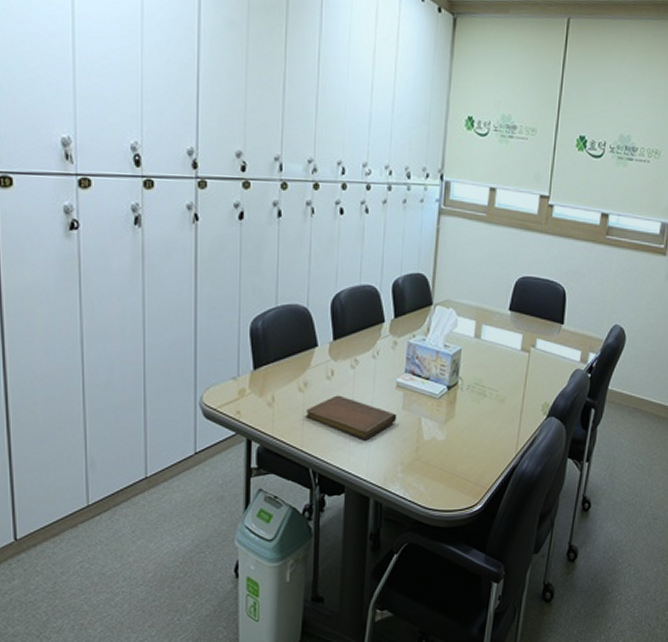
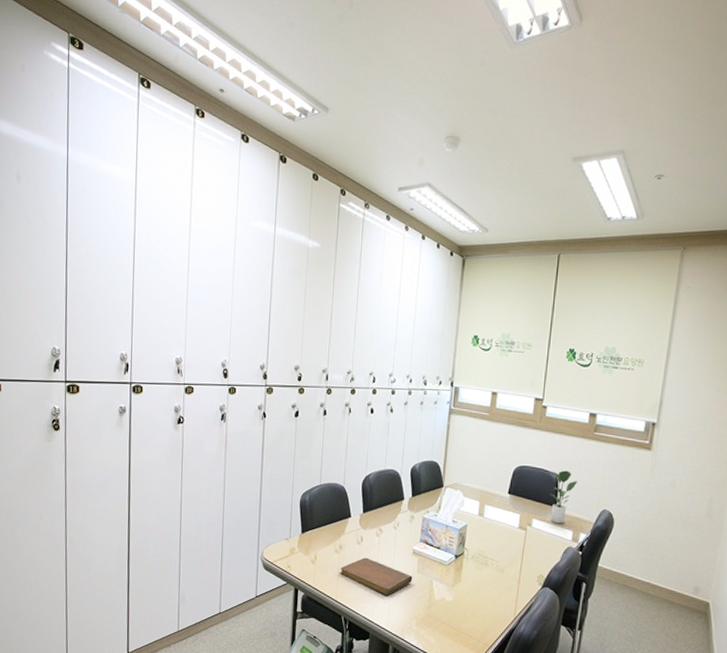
potted plant: none [556,281,587,343] -> present [549,470,577,524]

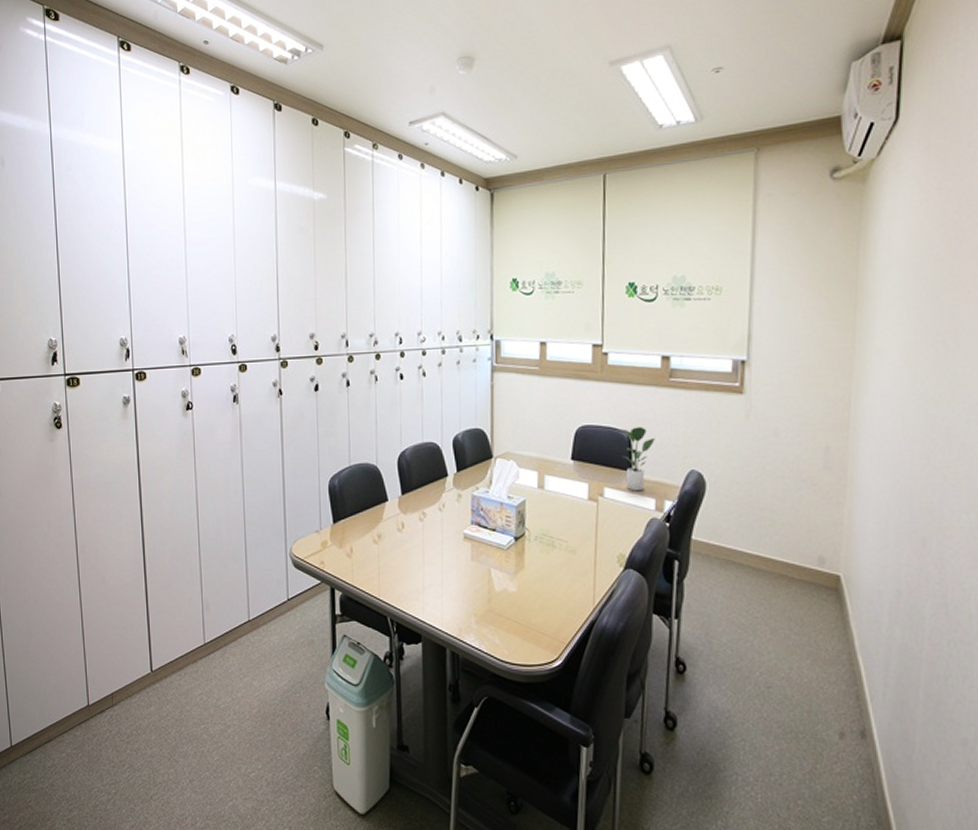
notebook: present [340,557,413,596] -> none [381,546,467,590]

